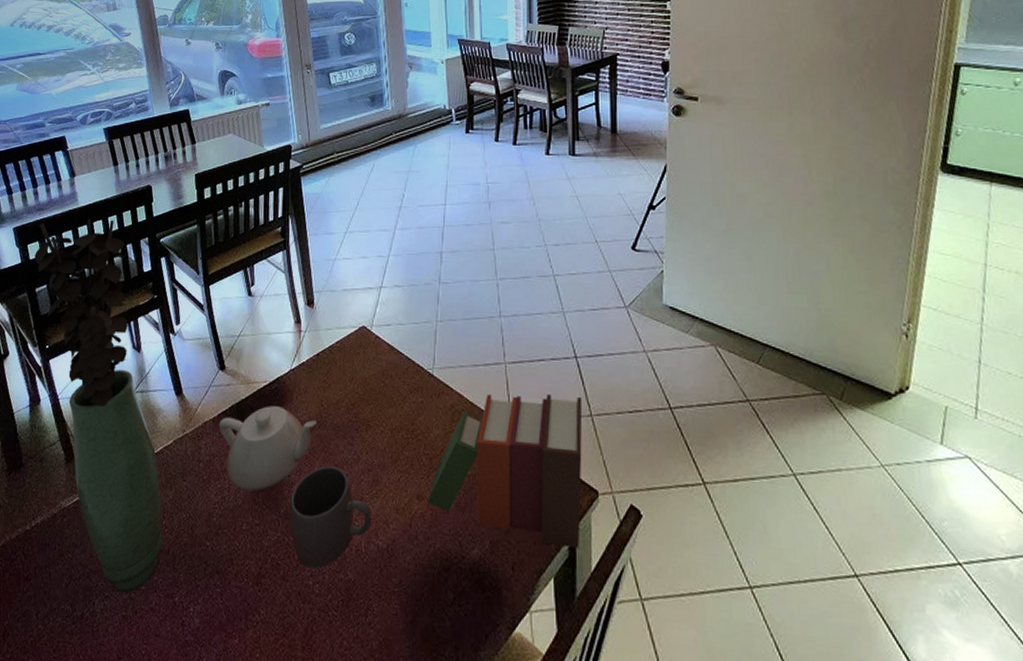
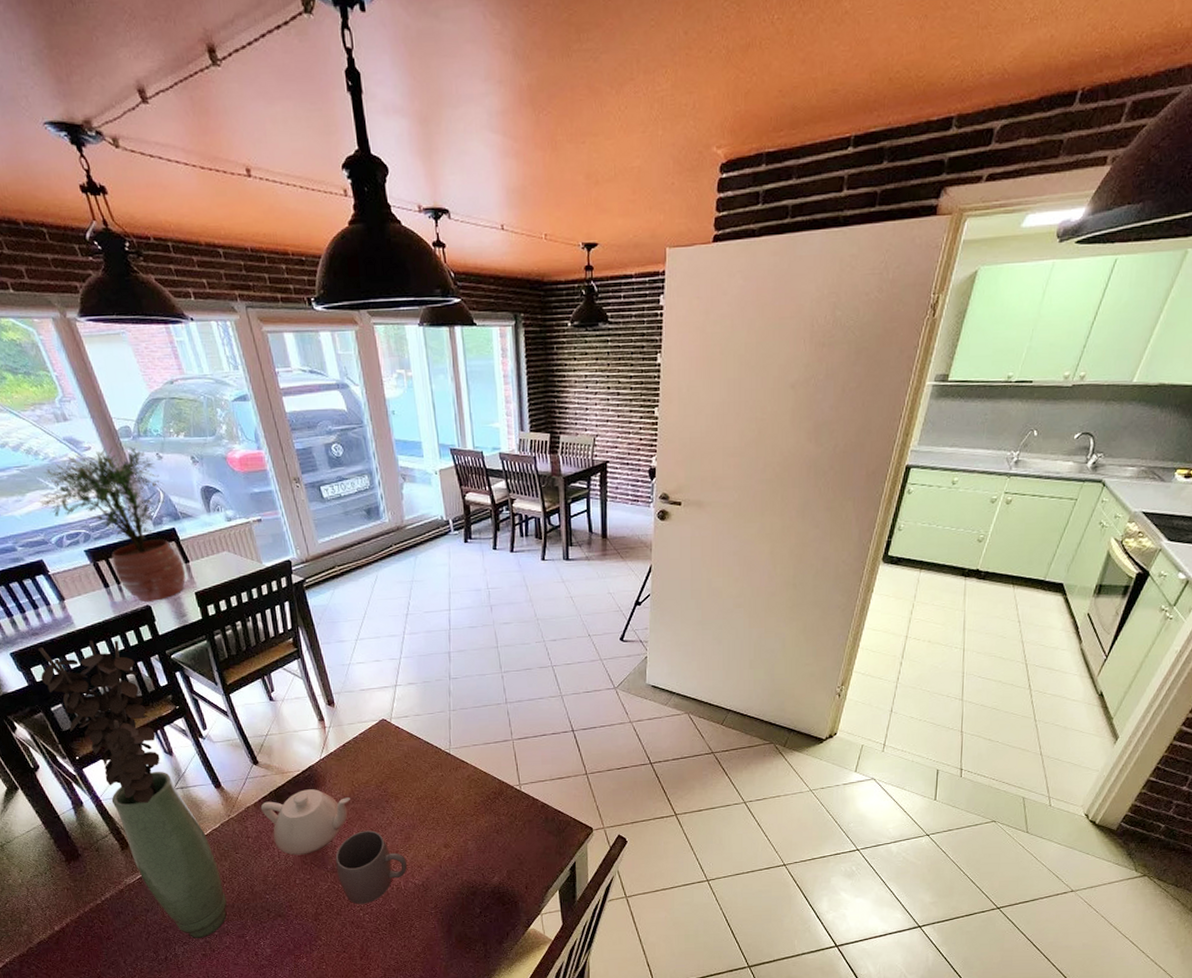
potted plant: none [74,33,191,181] -> present [38,447,186,602]
books: present [427,394,583,548] -> none [452,761,580,869]

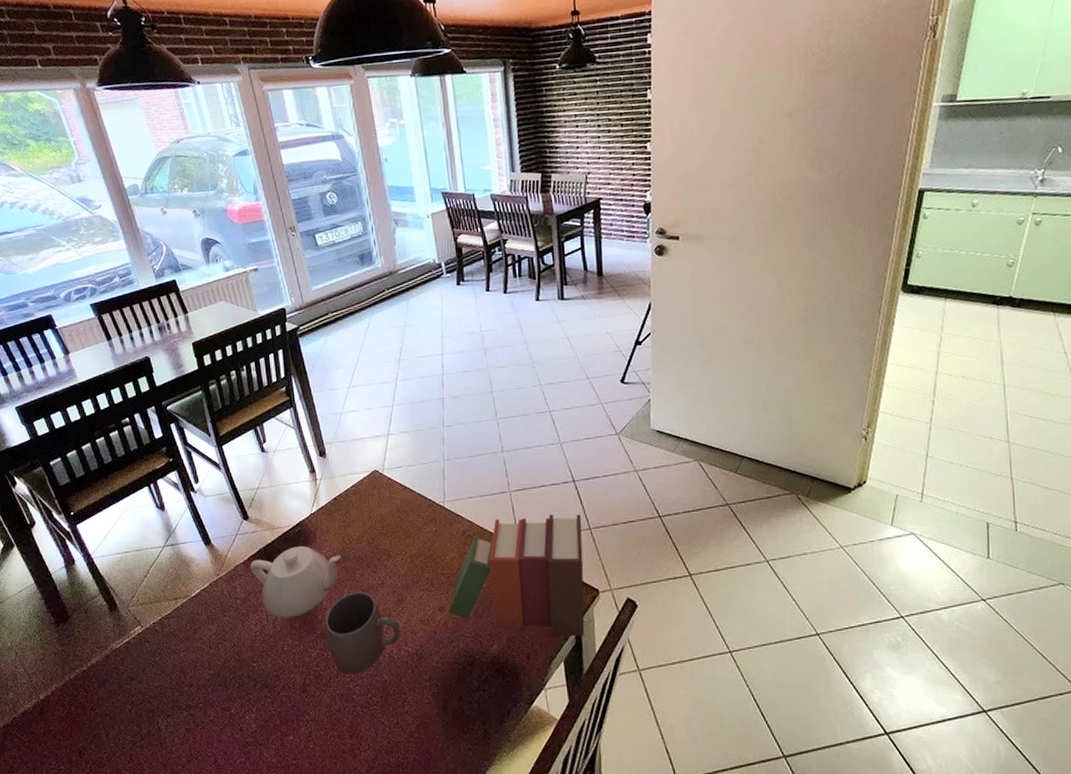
vase: present [37,640,228,939] -> none [41,392,214,711]
potted plant: present [38,447,186,602] -> none [50,204,184,353]
books: none [452,761,580,869] -> present [448,515,585,637]

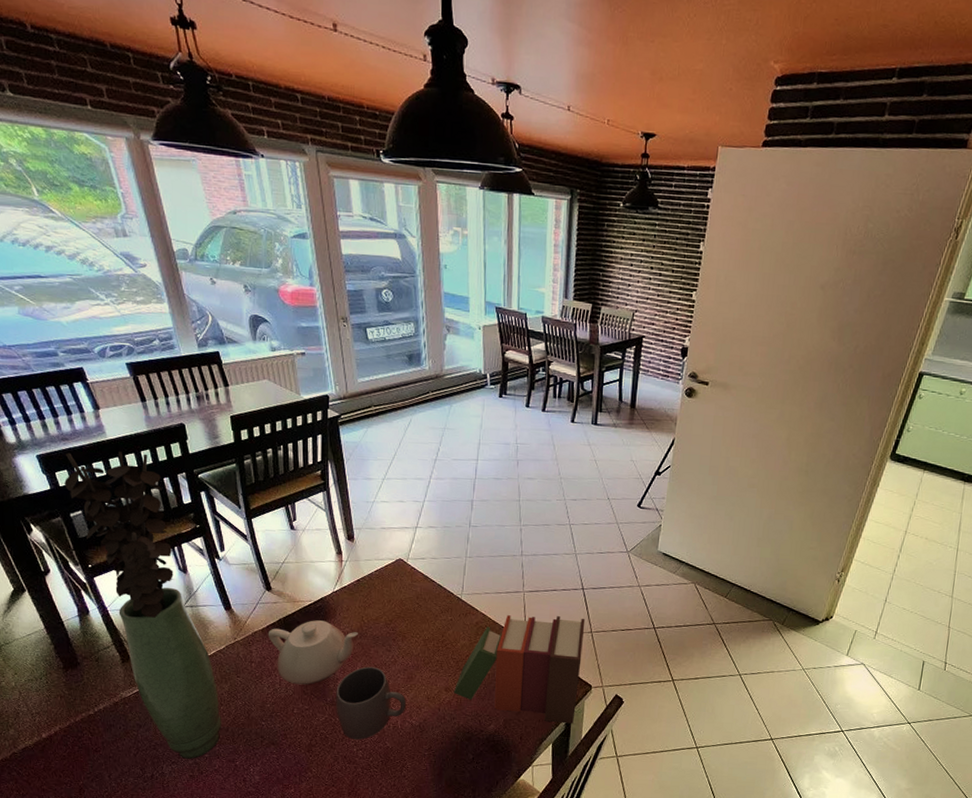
vase: none [41,392,214,711] -> present [64,452,222,759]

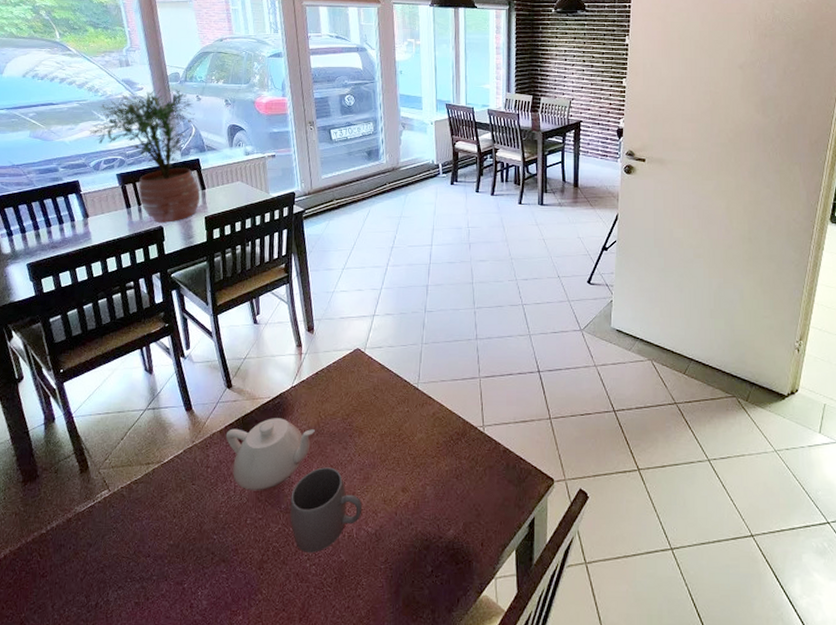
vase: present [64,452,222,759] -> none [48,256,174,583]
potted plant: none [86,267,224,420] -> present [87,89,201,223]
books: present [453,615,586,724] -> none [410,402,543,525]

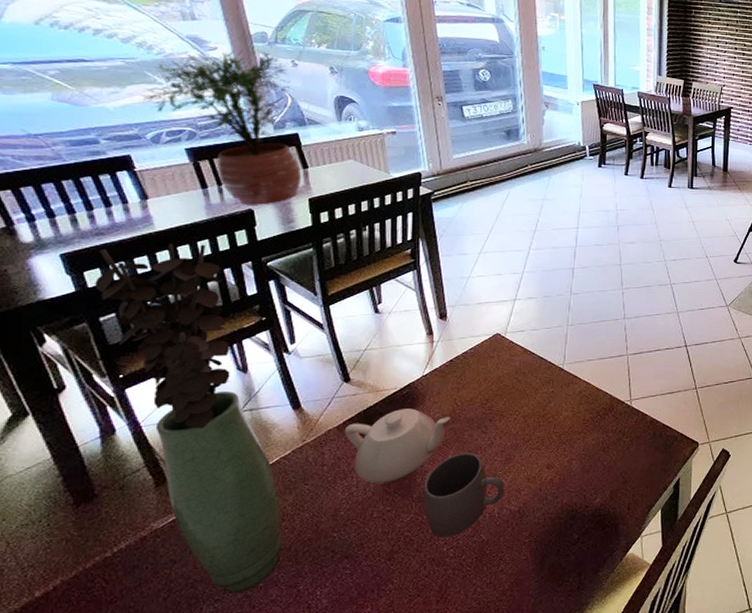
vase: none [48,256,174,583] -> present [95,244,284,593]

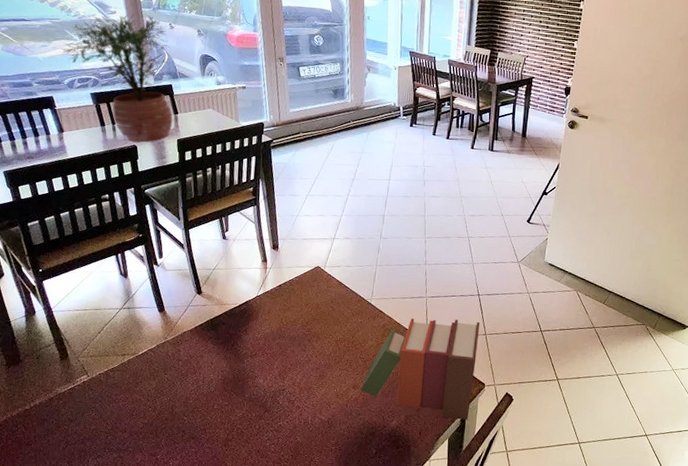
vase: present [95,244,284,593] -> none [26,169,148,453]
teapot: present [344,408,450,485] -> none [195,321,277,383]
mug: present [423,452,505,538] -> none [252,365,318,435]
books: none [555,376,690,487] -> present [360,318,480,420]

